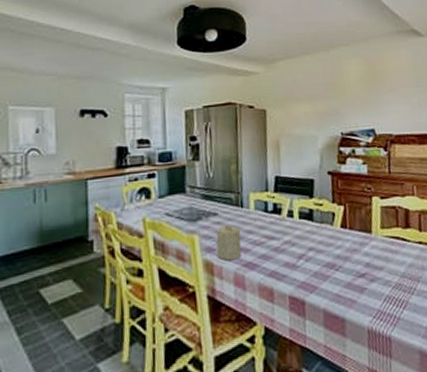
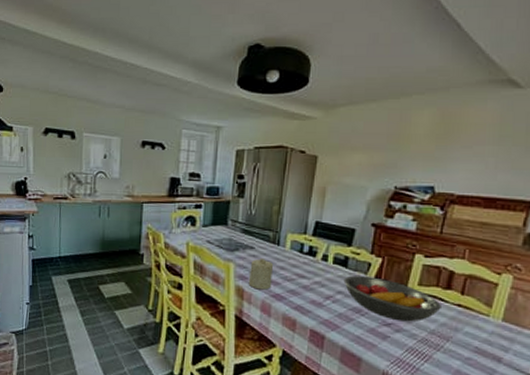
fruit bowl: none [312,226,406,270] -> present [343,275,441,322]

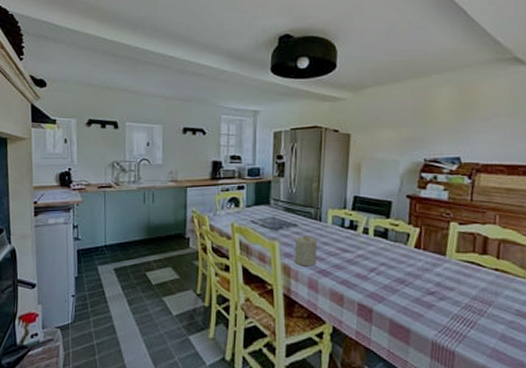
fruit bowl: present [343,275,441,322] -> none [385,247,480,289]

